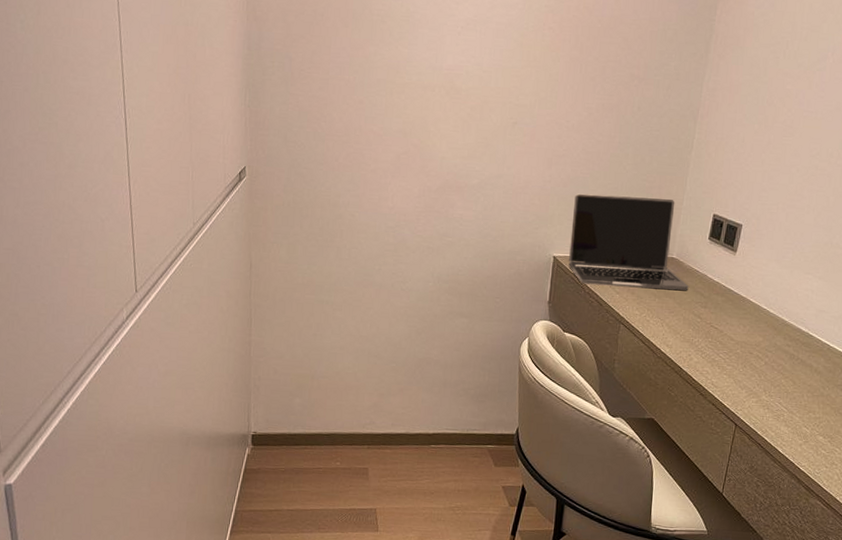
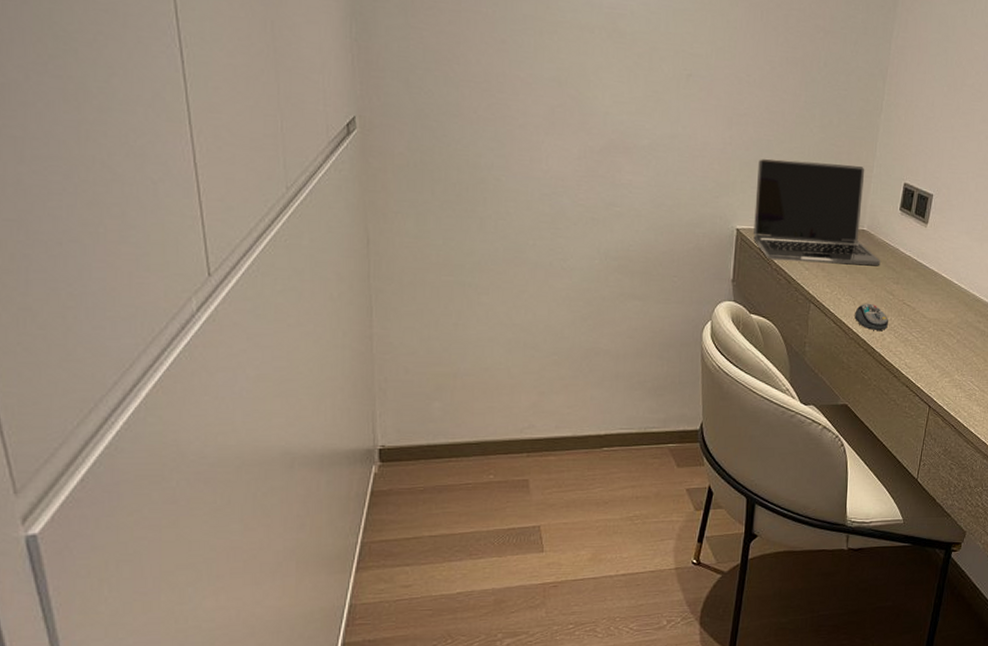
computer mouse: none [662,325,696,351] -> present [855,303,889,330]

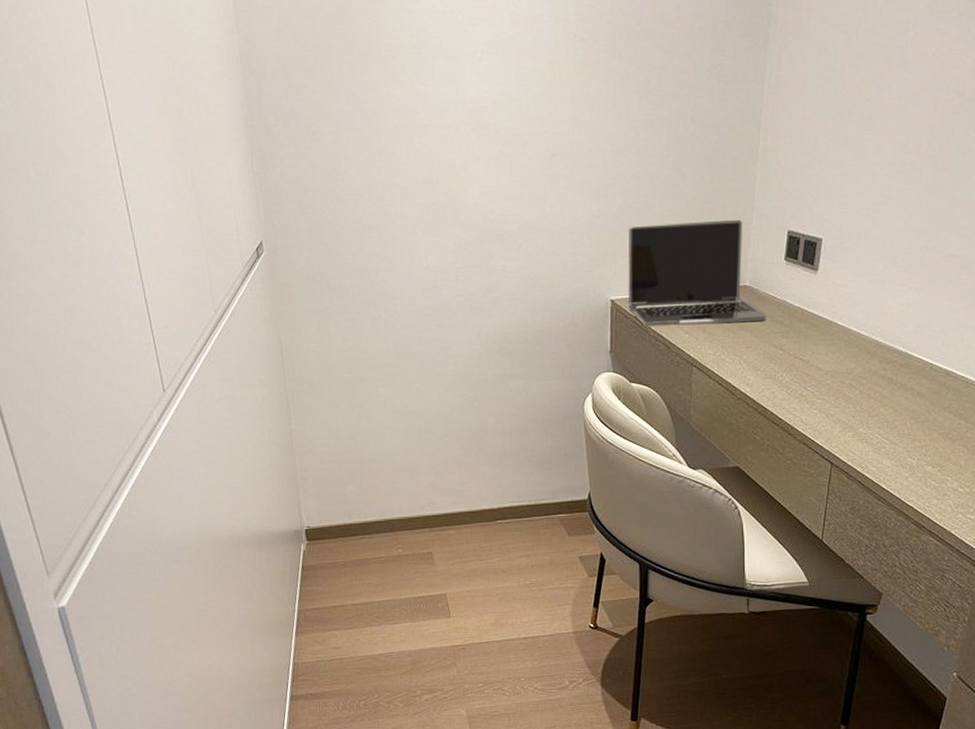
computer mouse: present [855,303,889,330] -> none [741,361,780,388]

